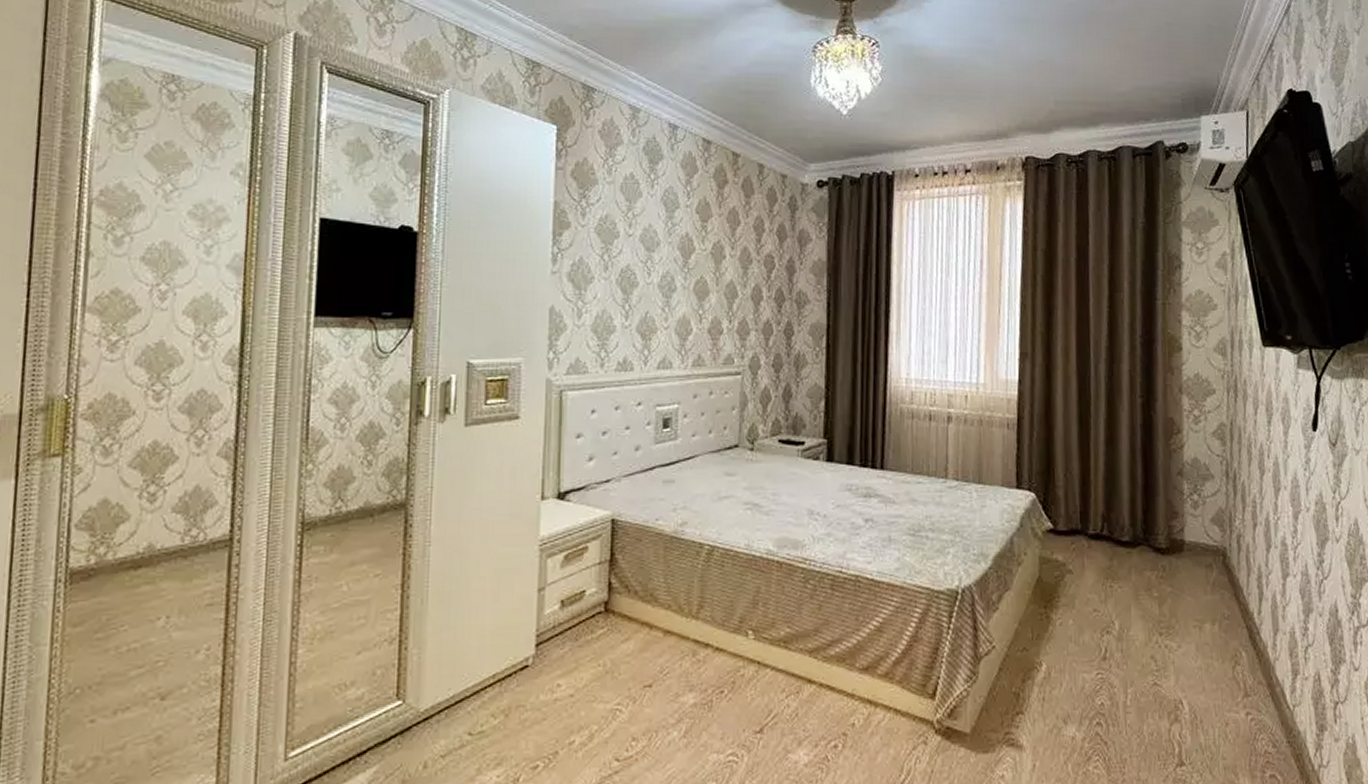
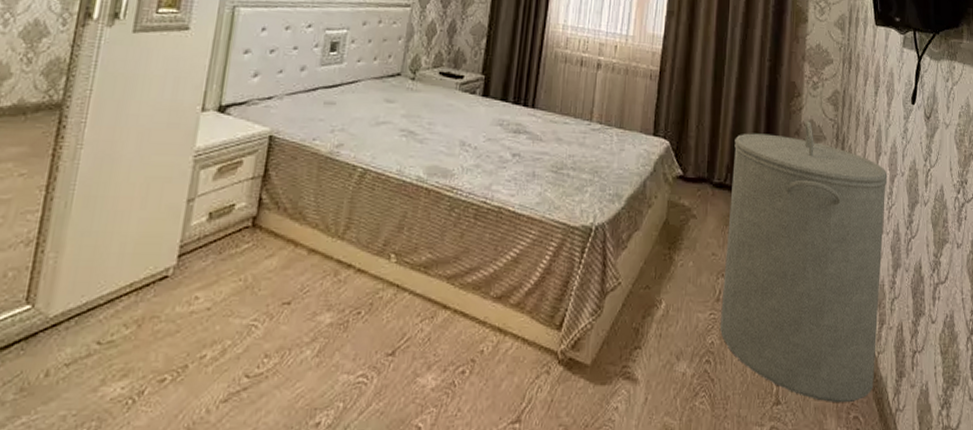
laundry hamper: none [1109,459,1291,761] -> present [720,121,888,402]

